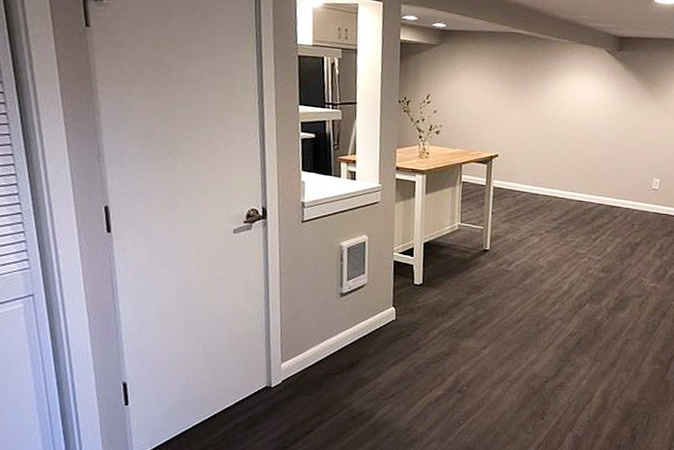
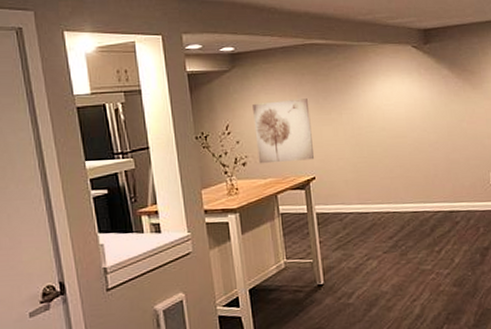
wall art: none [450,79,504,139] -> present [253,98,315,164]

